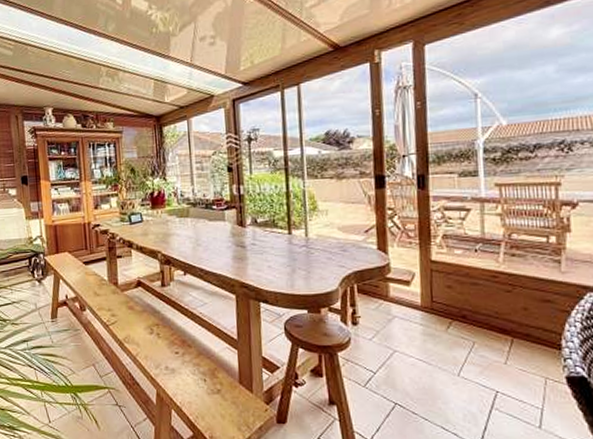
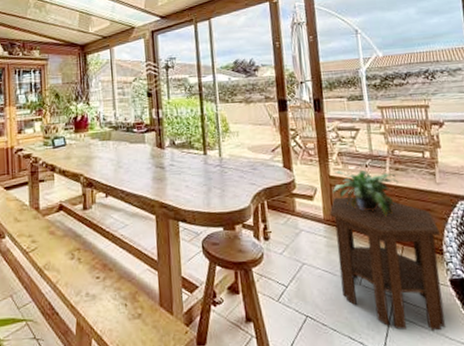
side table: none [428,283,559,429] -> present [329,197,445,331]
potted plant: none [433,254,514,307] -> present [332,169,399,217]

